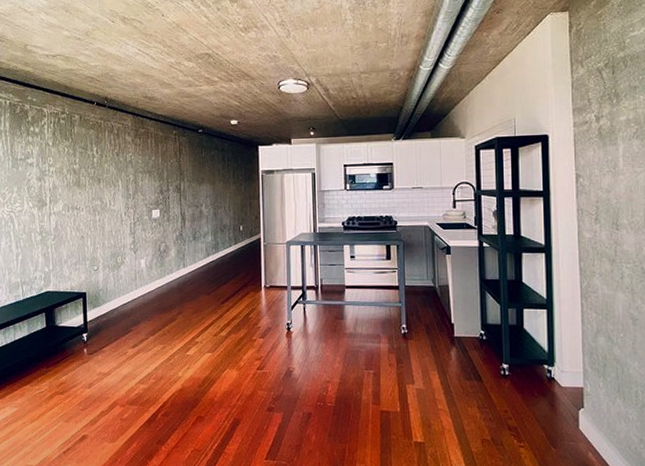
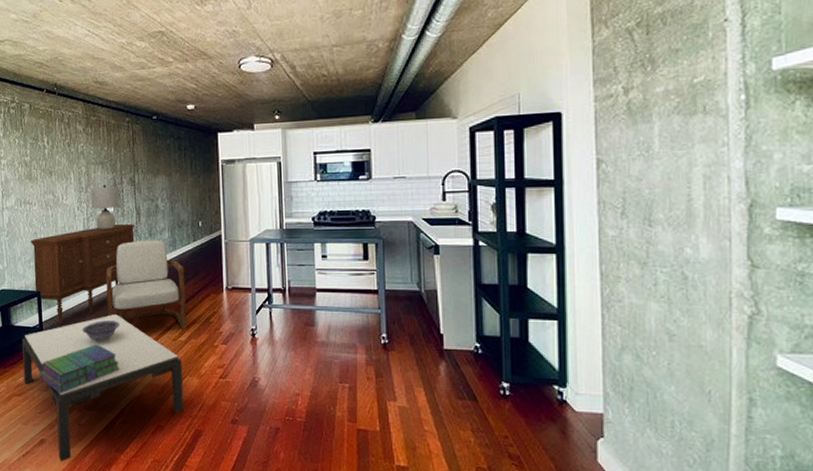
coffee table: none [66,313,223,456] -> present [22,314,184,462]
sideboard: none [76,228,180,324] -> present [30,223,135,325]
stack of books: none [83,341,162,390] -> present [40,344,119,393]
decorative bowl: none [126,319,164,340] -> present [82,320,120,343]
lamp: none [138,192,165,234] -> present [91,185,119,230]
armchair: none [150,243,227,326] -> present [105,239,187,330]

